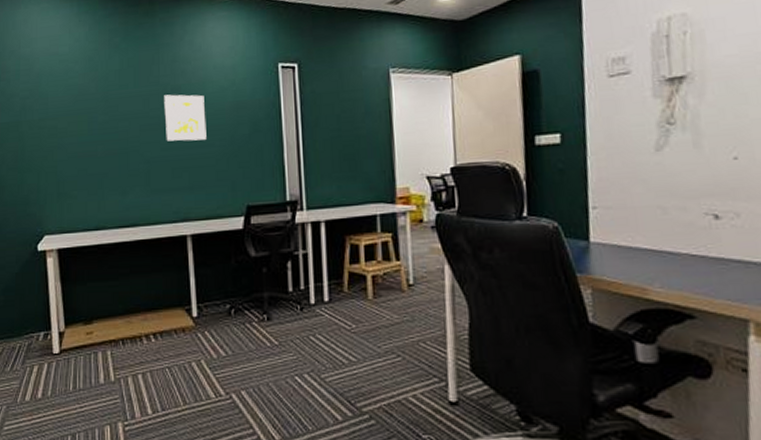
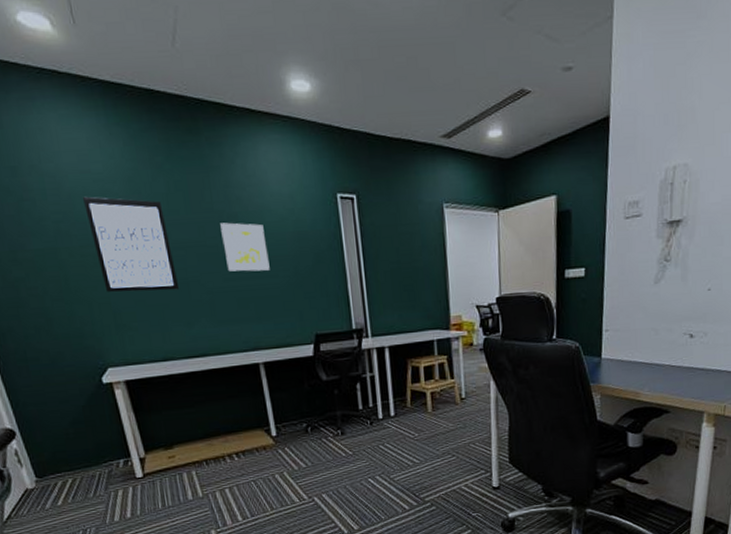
wall art: none [49,75,120,162] -> present [83,196,180,293]

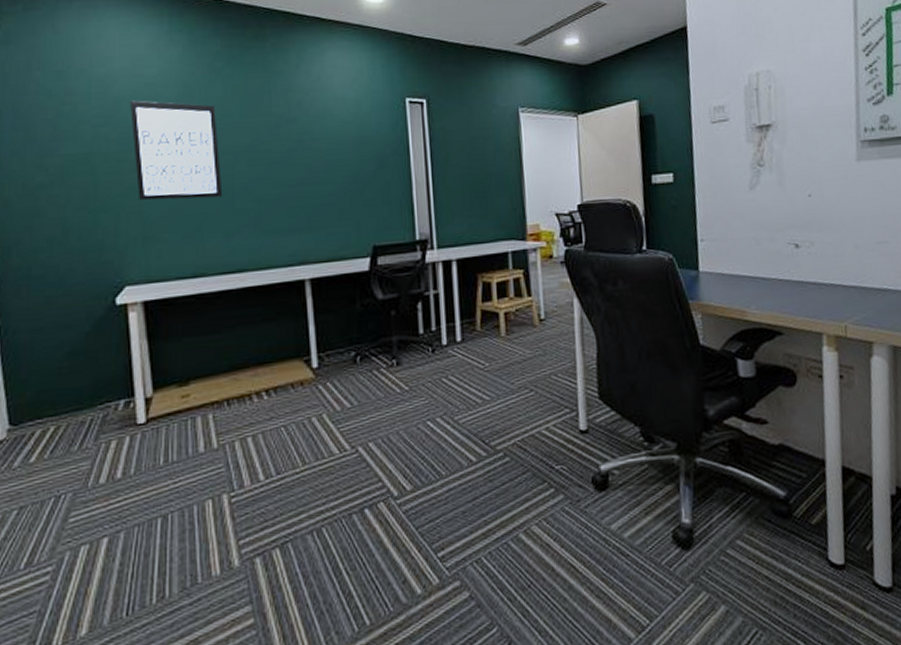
wall art: present [220,222,270,272] -> none [277,127,327,178]

